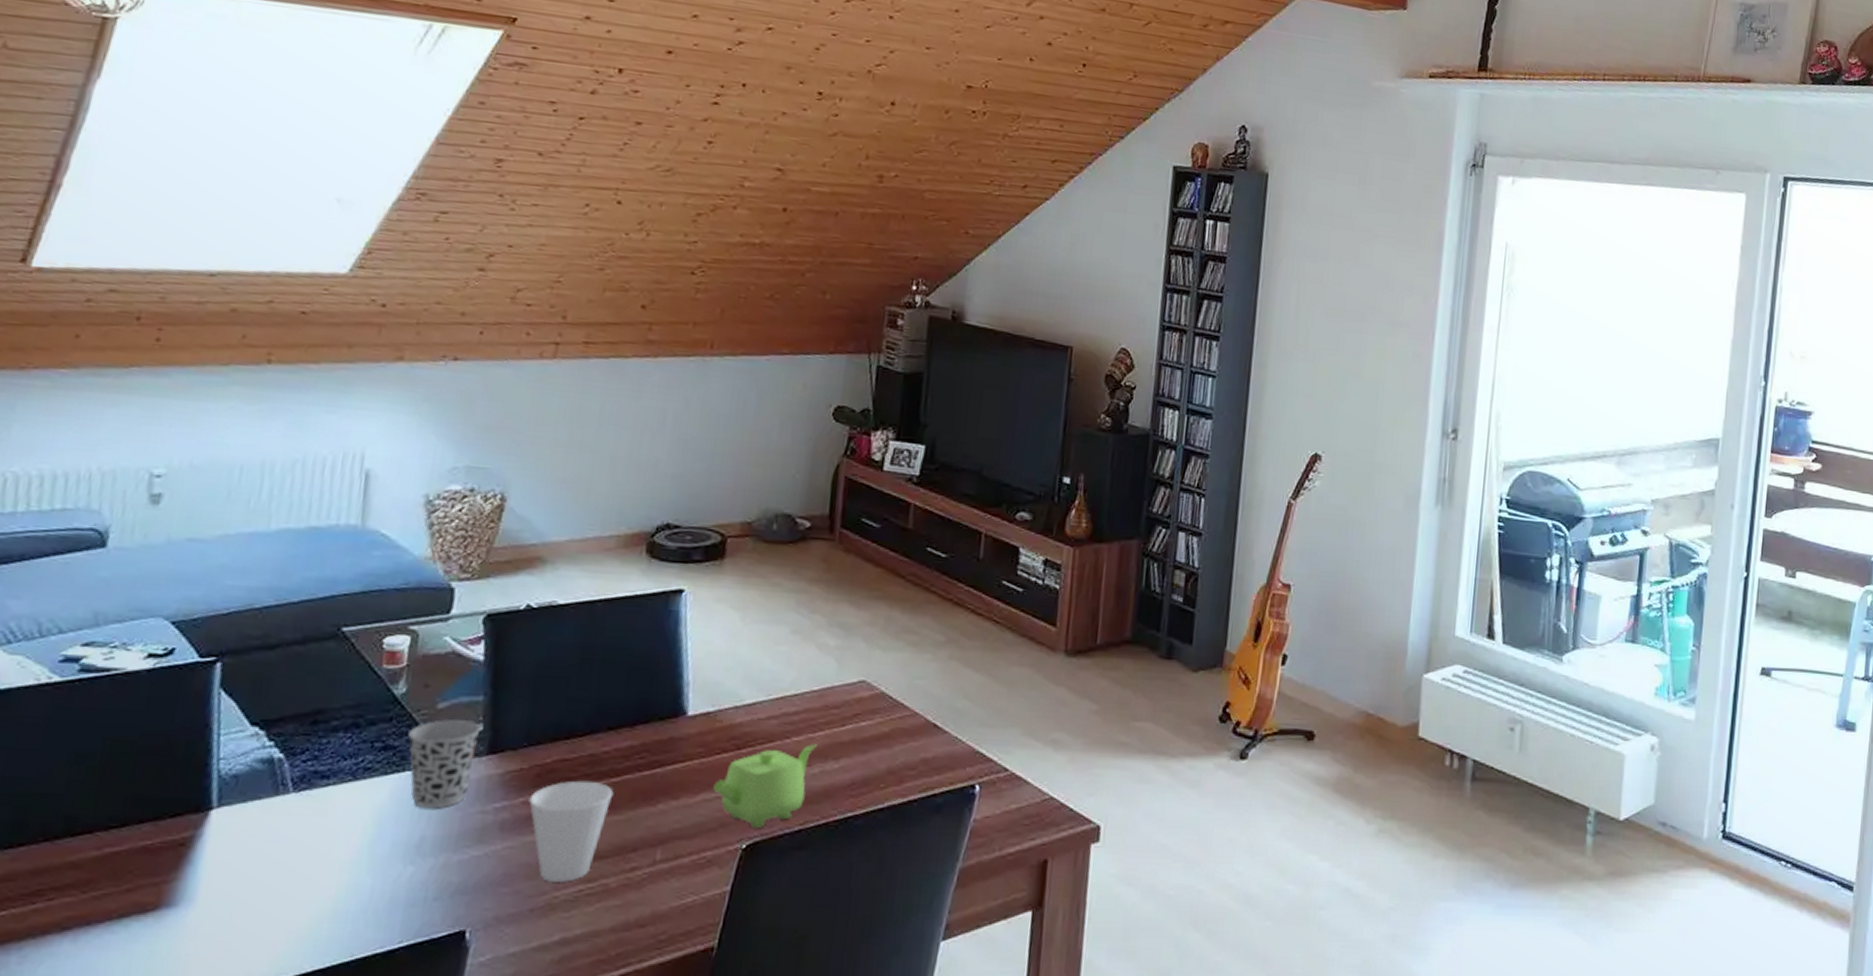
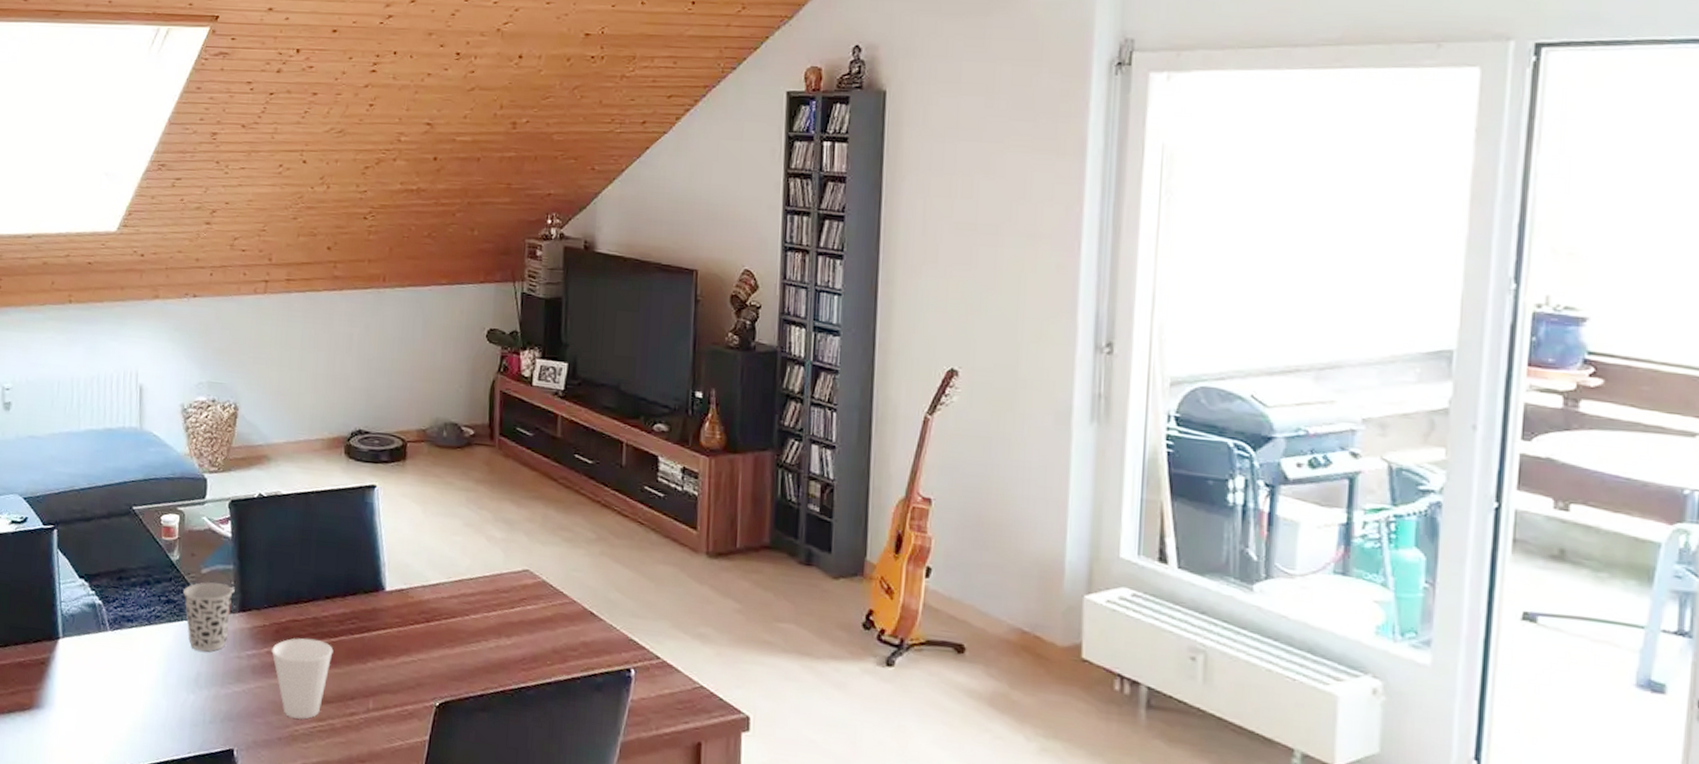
teapot: present [713,744,817,829] -> none [410,622,492,691]

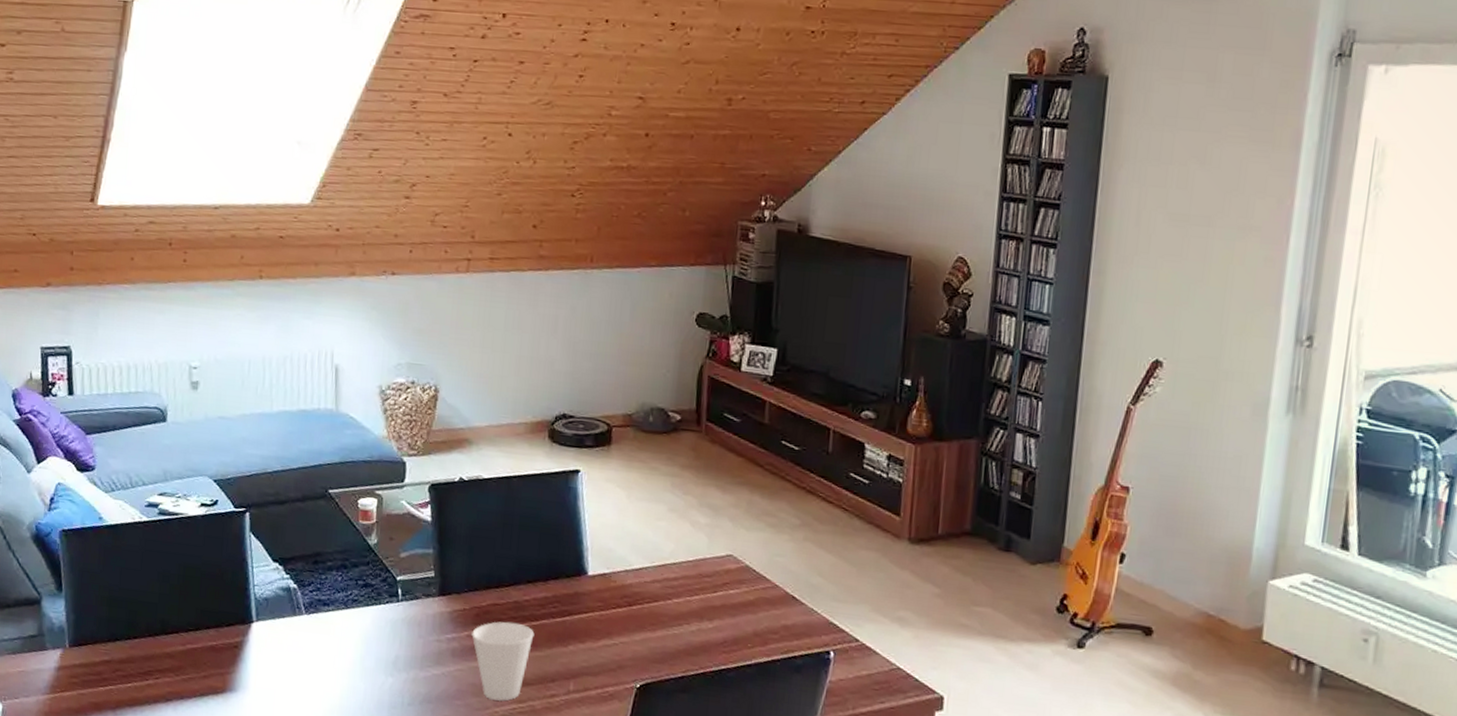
cup: present [183,582,234,652] -> none [381,566,433,635]

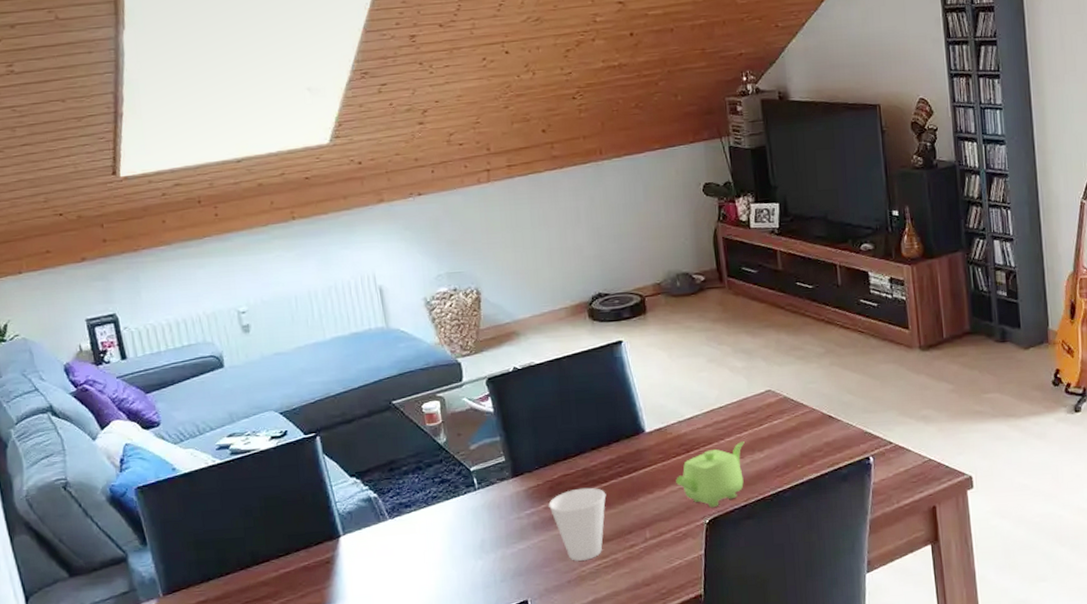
teapot: none [611,606,694,673] -> present [676,441,745,508]

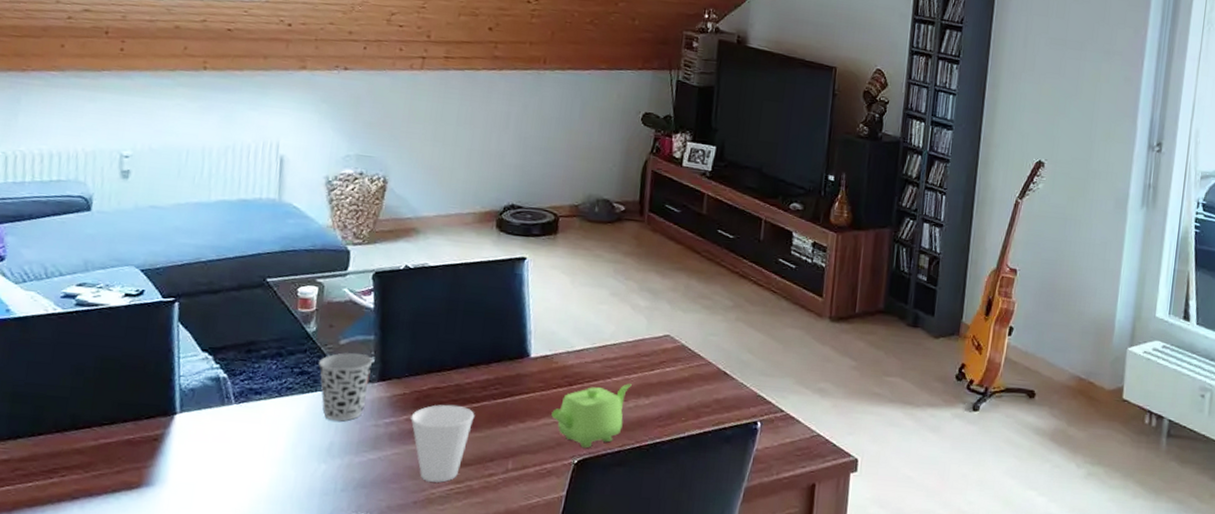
cup: none [455,455,506,520] -> present [319,352,374,421]

